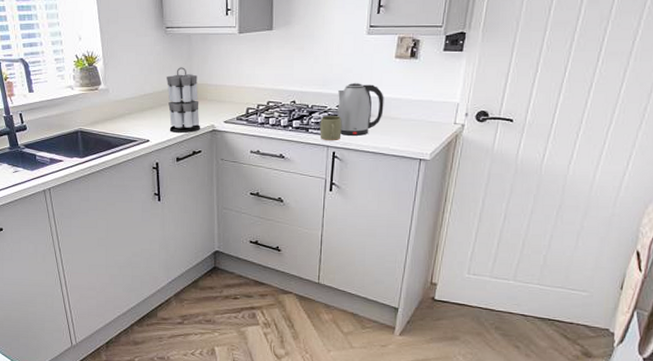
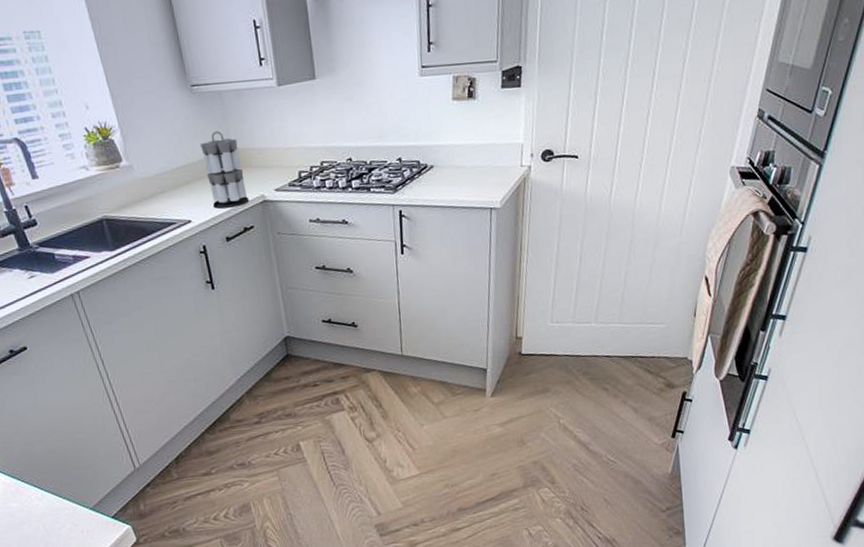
mug: present [319,115,342,141] -> none [381,169,406,200]
kettle: present [337,82,384,136] -> none [397,130,448,191]

